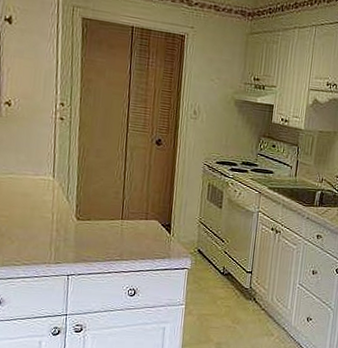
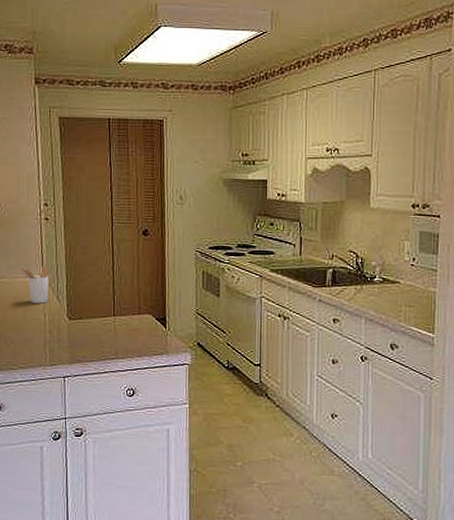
utensil holder: none [31,164,61,202] -> present [21,265,49,303]

